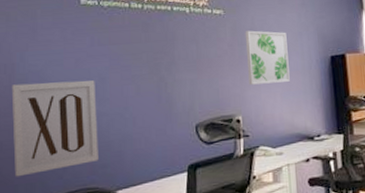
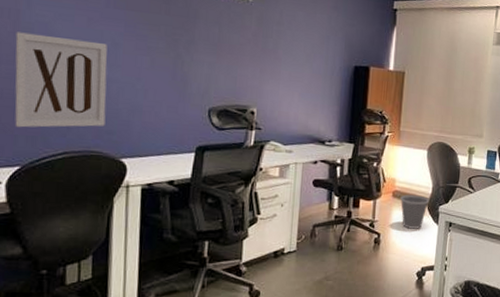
wall art: present [245,30,290,85] -> none [268,23,314,83]

